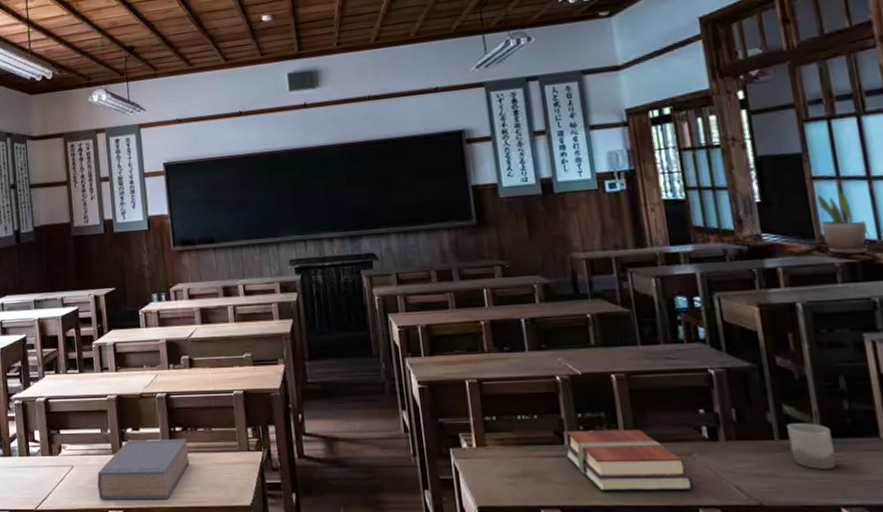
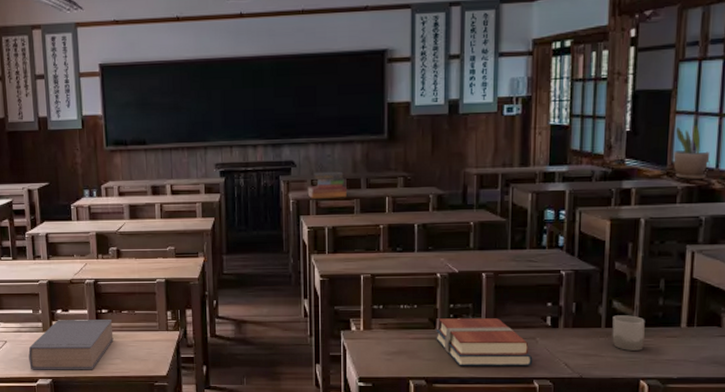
books: none [392,262,438,294] -> present [307,171,347,199]

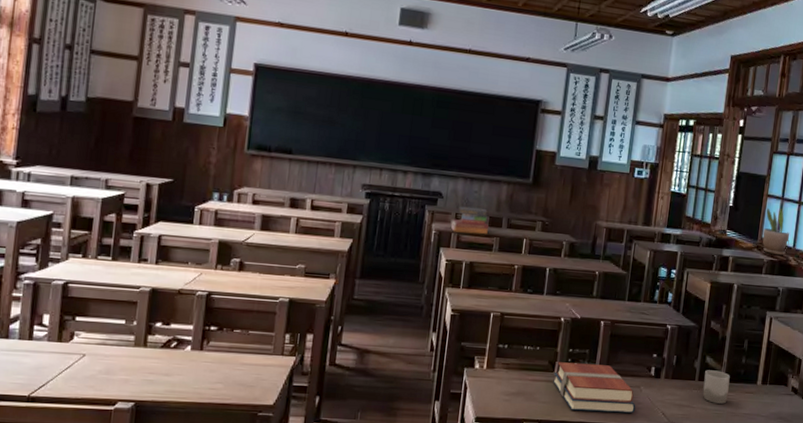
book: present [28,320,114,370] -> none [109,334,221,395]

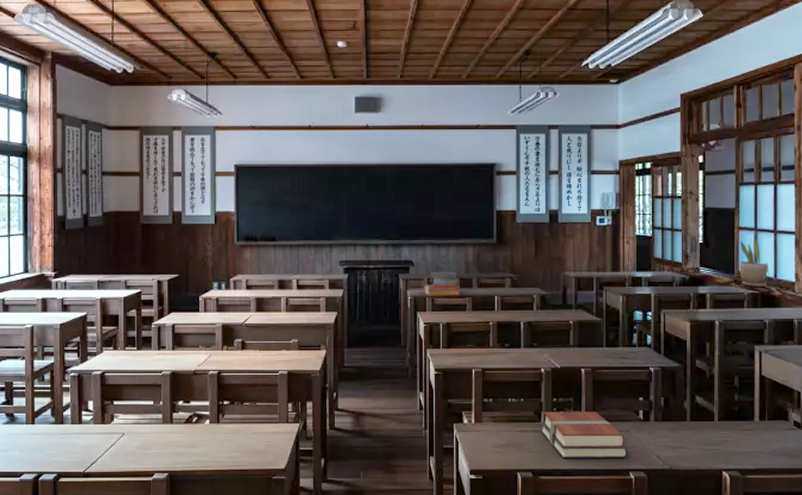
cup: present [702,370,730,404] -> none [696,409,725,443]

